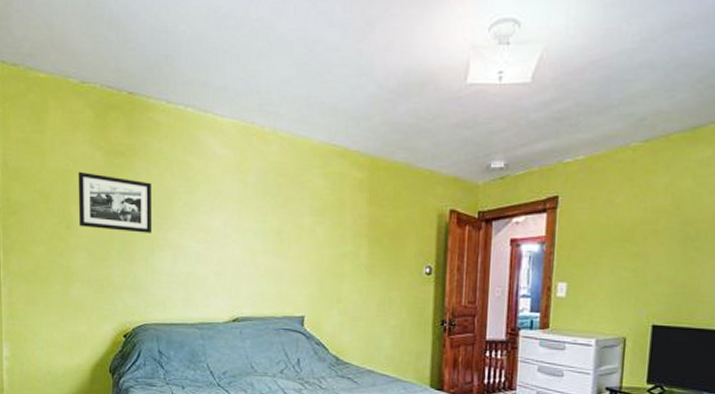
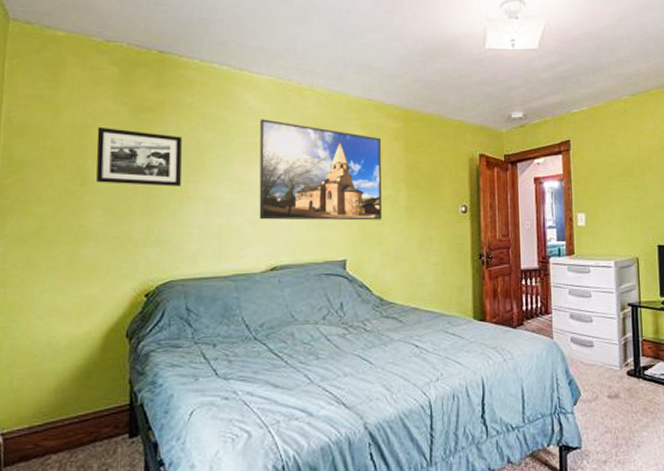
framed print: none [222,165,344,278] -> present [259,119,383,221]

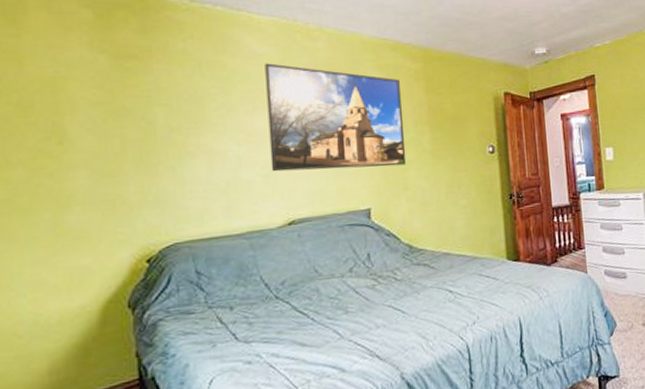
picture frame: present [96,126,182,187] -> none [72,77,178,142]

